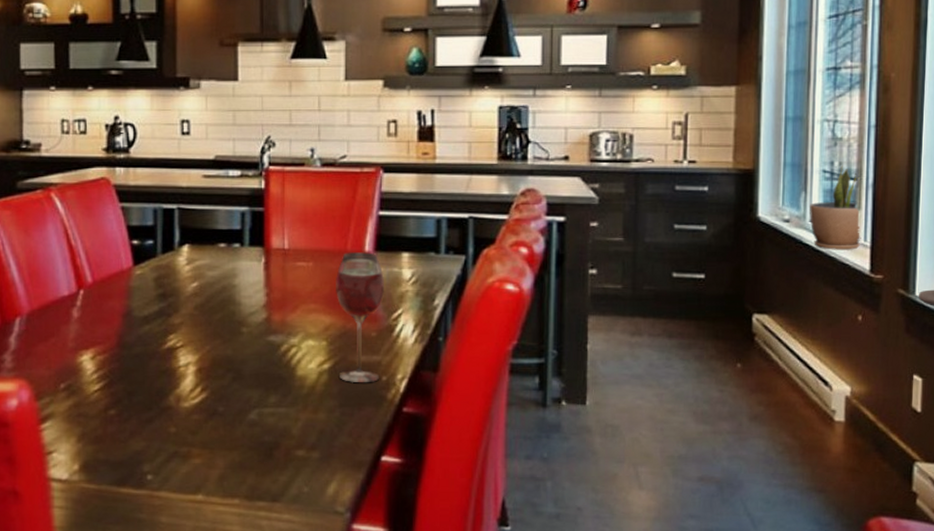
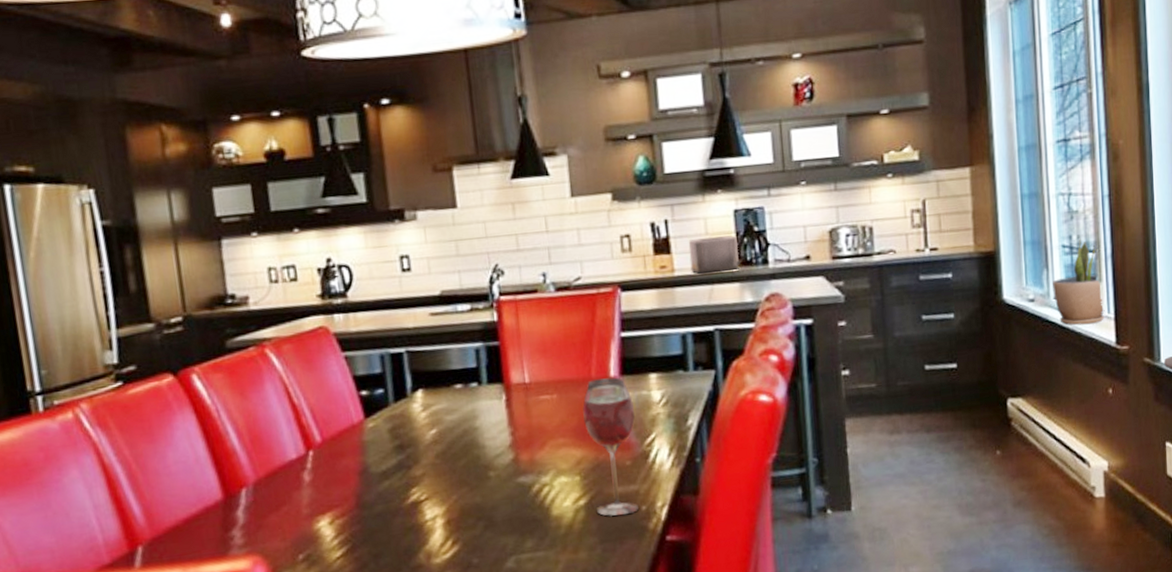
toaster: none [451,130,500,163] -> present [688,235,740,274]

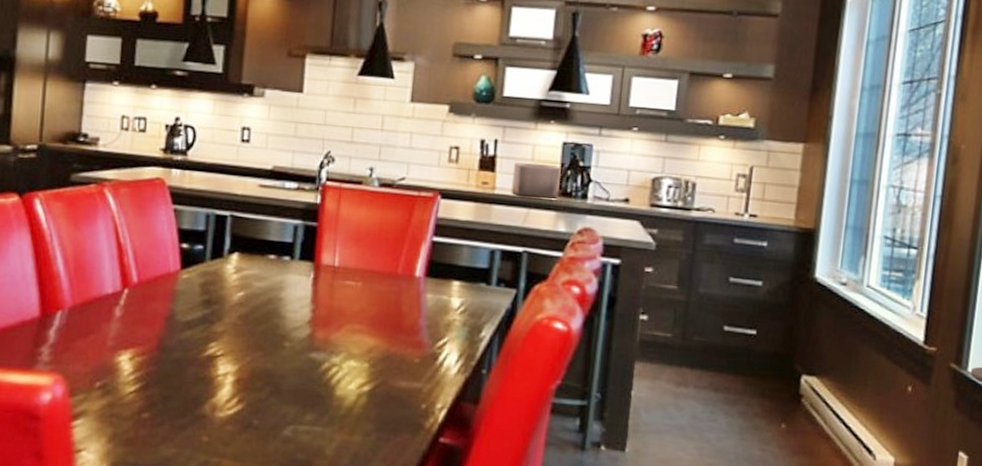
wineglass: present [582,377,639,516] -> none [378,275,433,410]
potted plant: present [1053,238,1105,326] -> none [867,233,920,320]

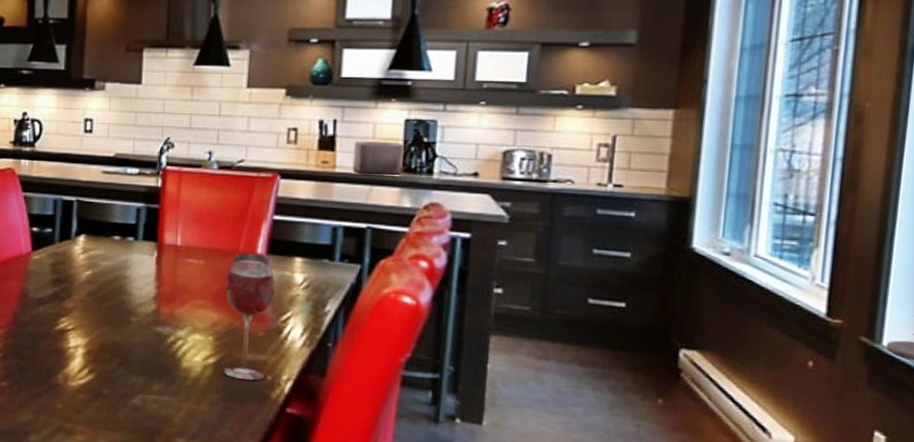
wineglass: none [378,275,433,410] -> present [224,253,275,381]

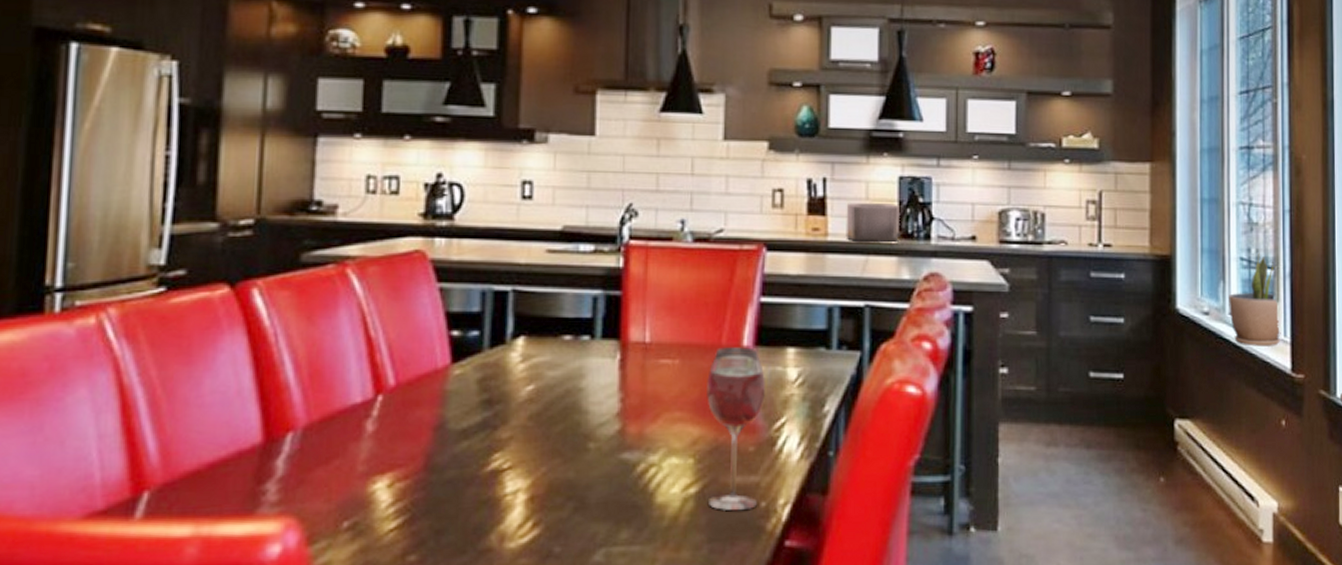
potted plant: none [755,199,818,291] -> present [1229,252,1281,347]

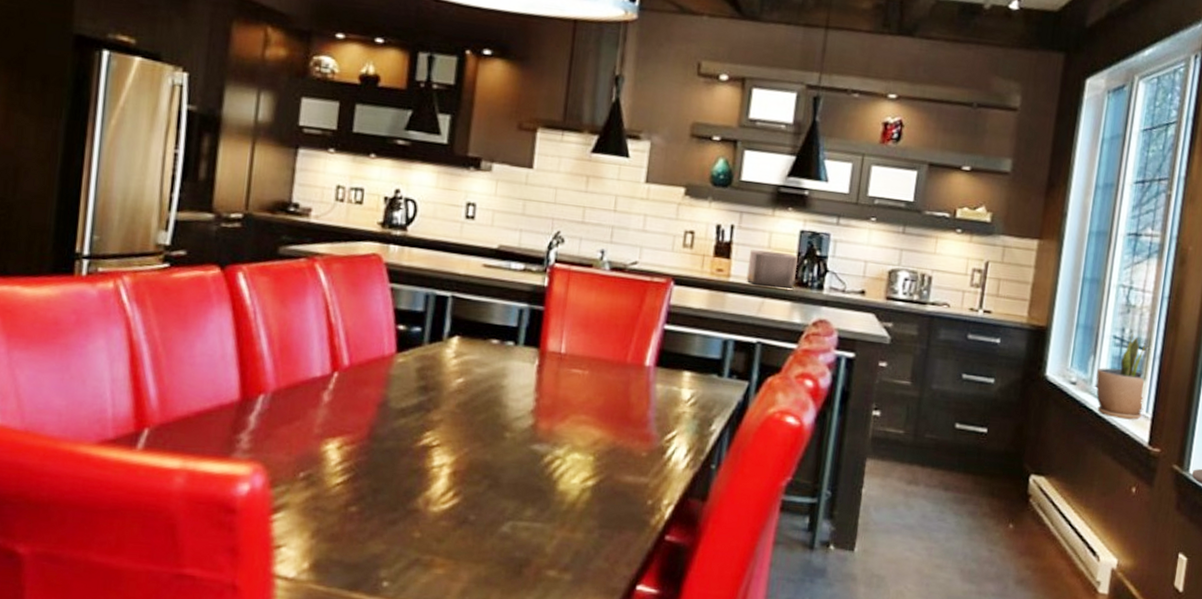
wineglass: present [707,347,765,511] -> none [603,364,662,506]

